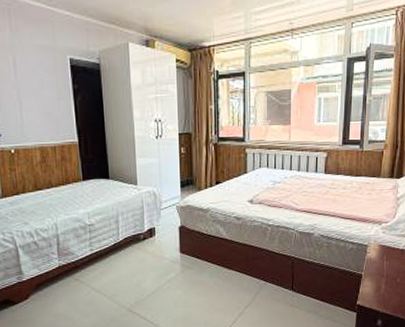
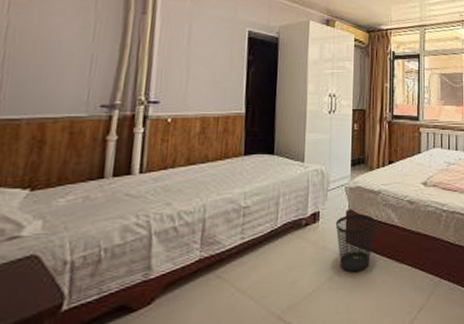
wastebasket: none [169,229,206,277] -> present [335,214,376,272]

